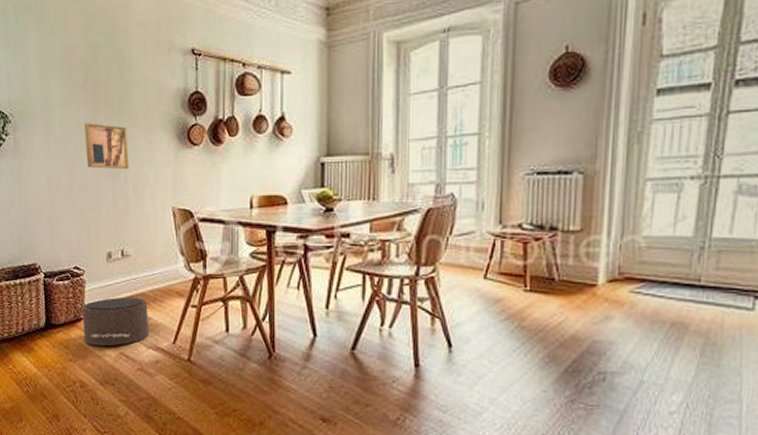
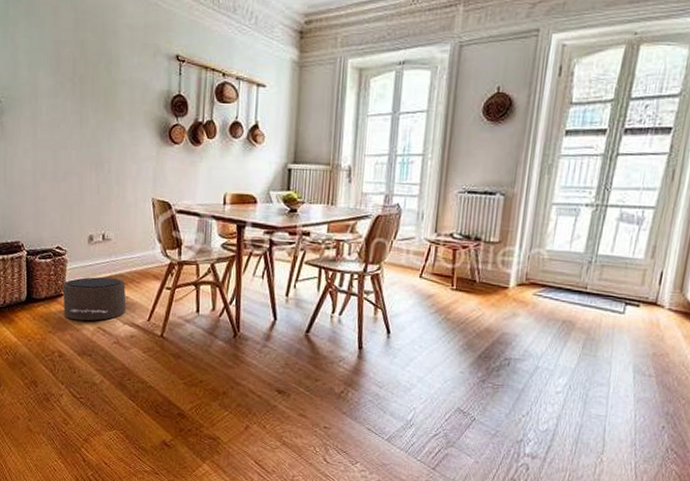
wall art: present [84,123,129,170] -> none [70,114,113,161]

